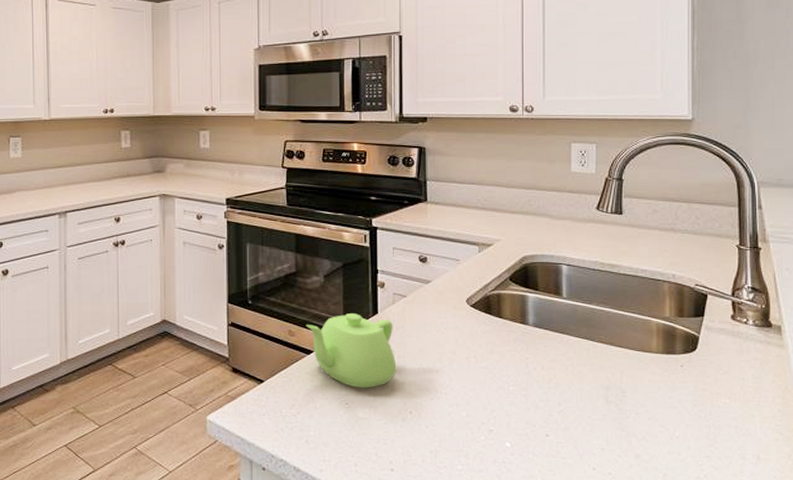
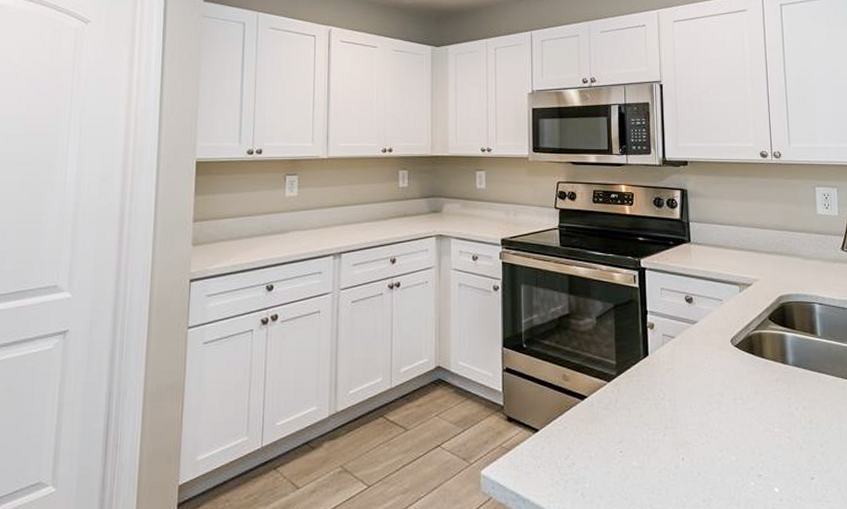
teapot: present [305,313,397,388] -> none [579,356,668,435]

